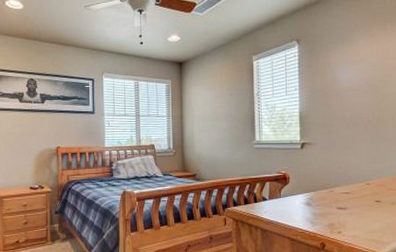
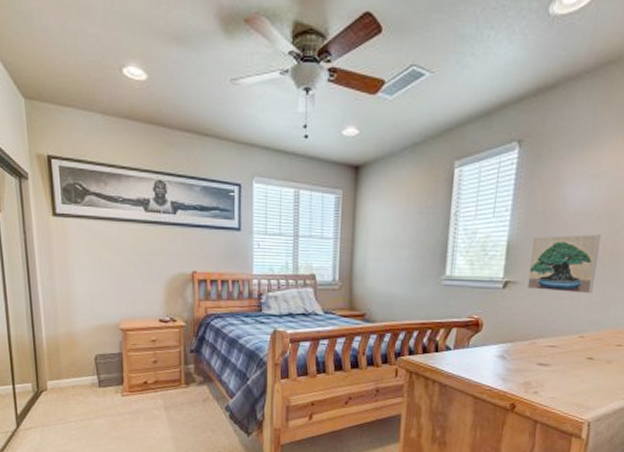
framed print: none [319,105,370,150] -> present [527,234,601,294]

